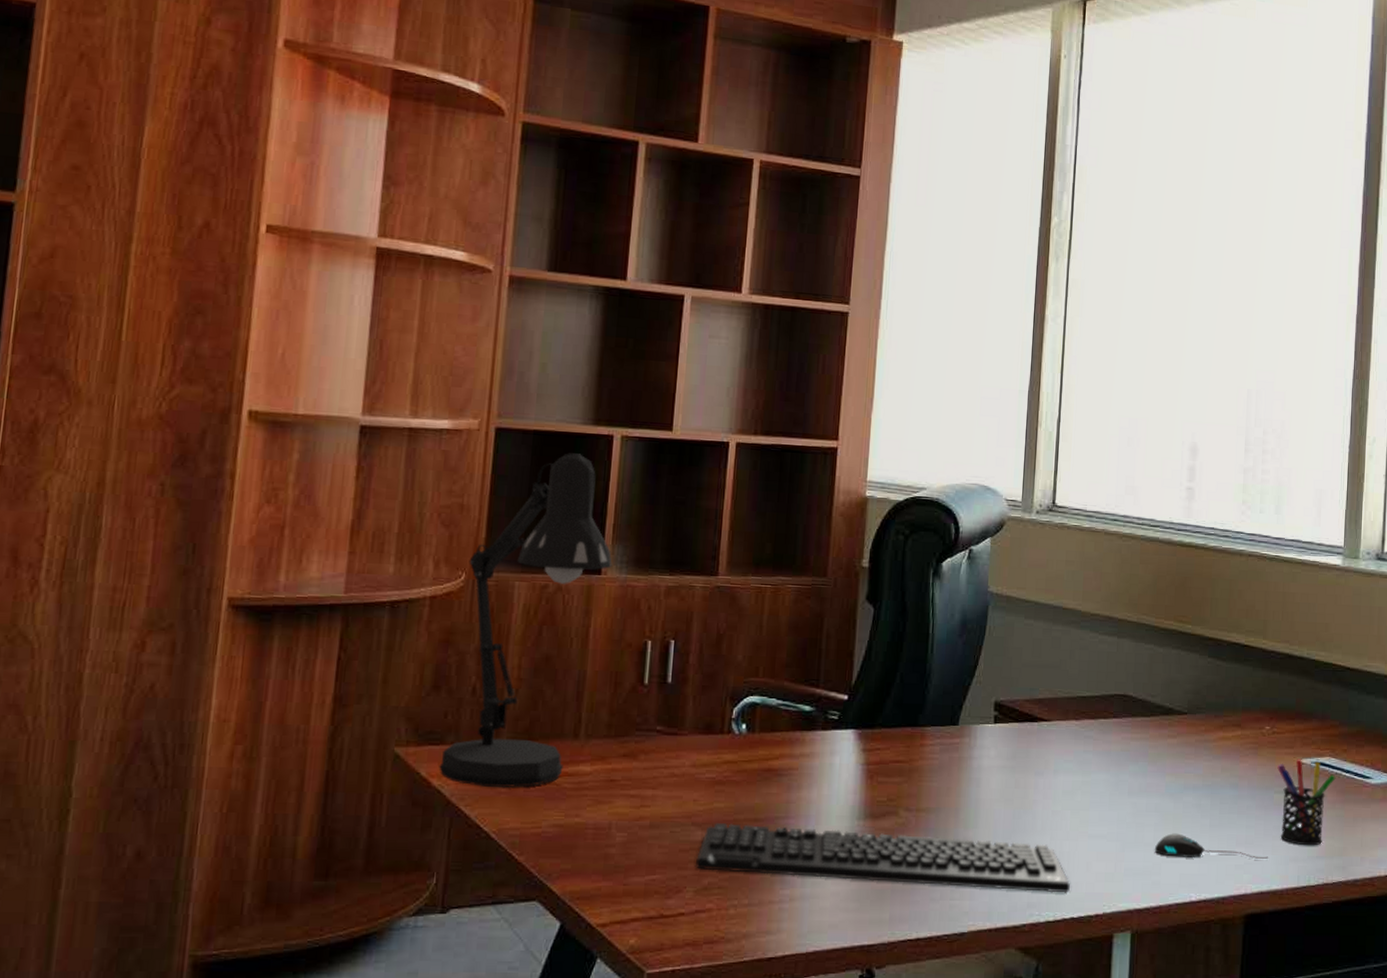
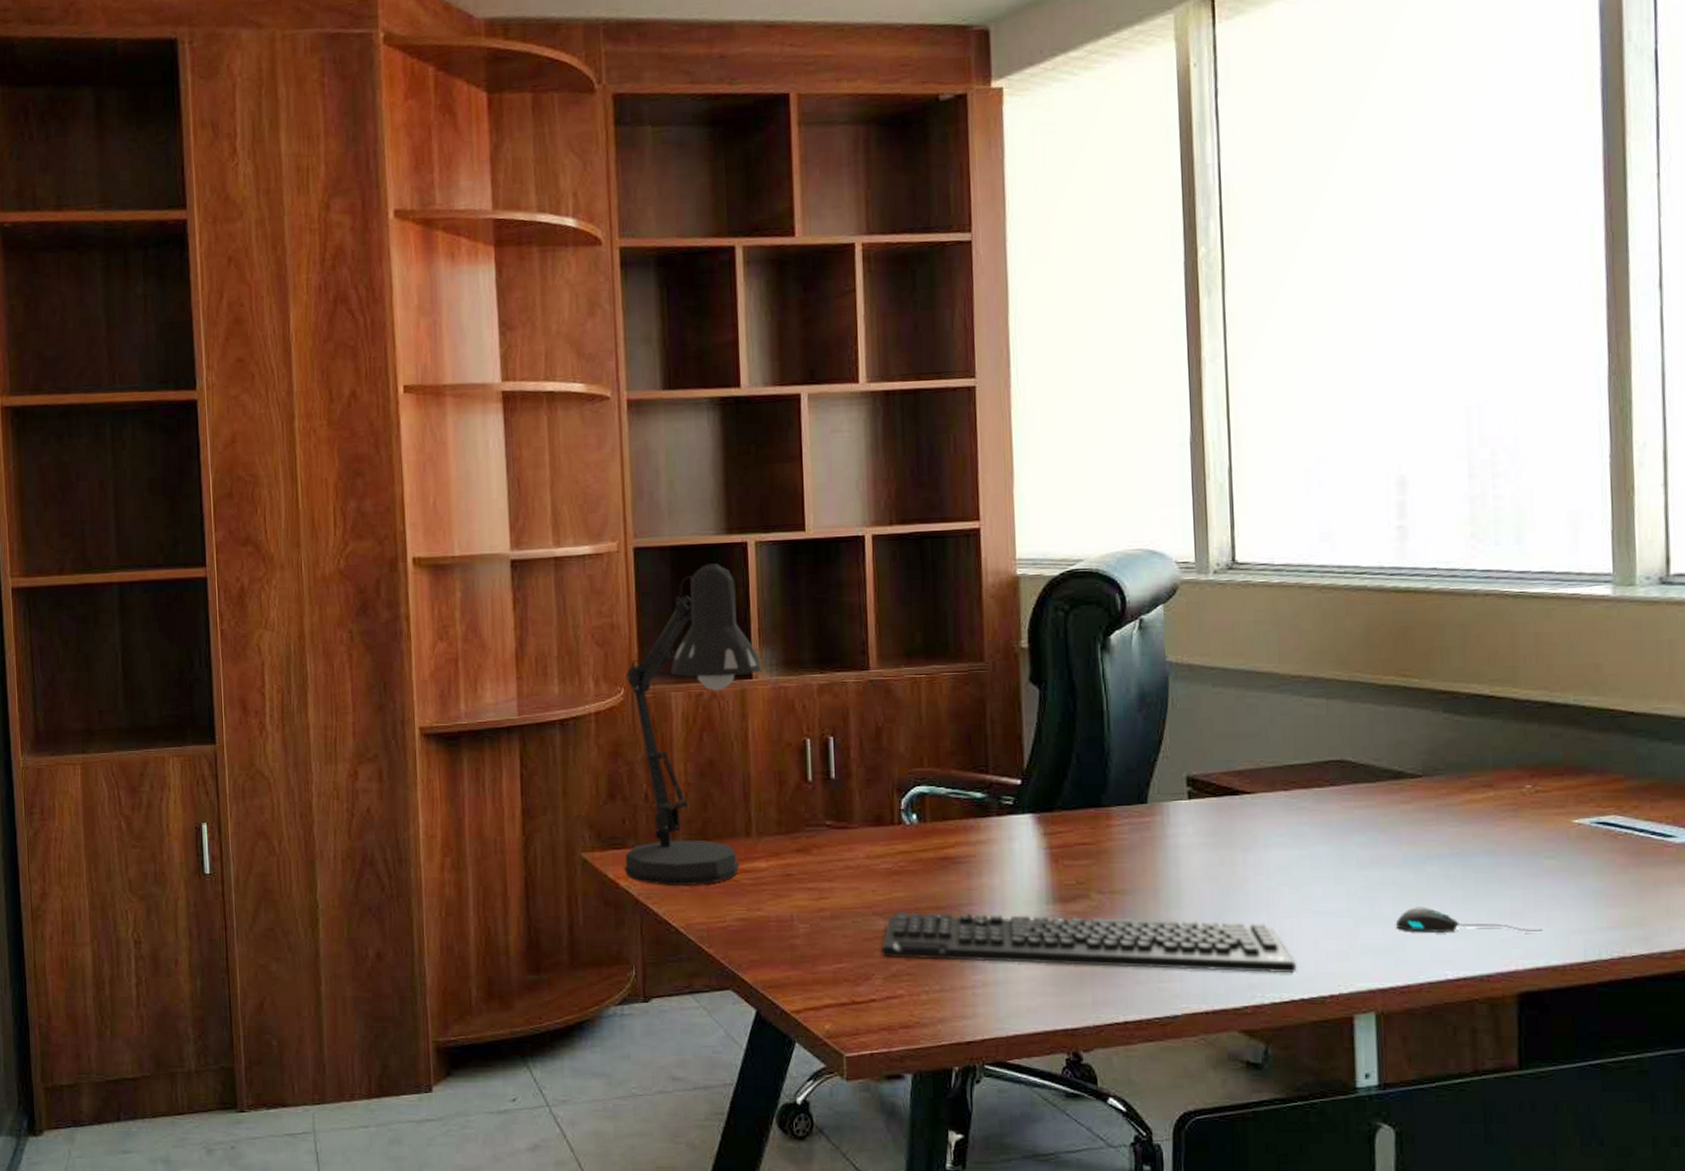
pen holder: present [1277,758,1336,846] -> none [1545,819,1626,916]

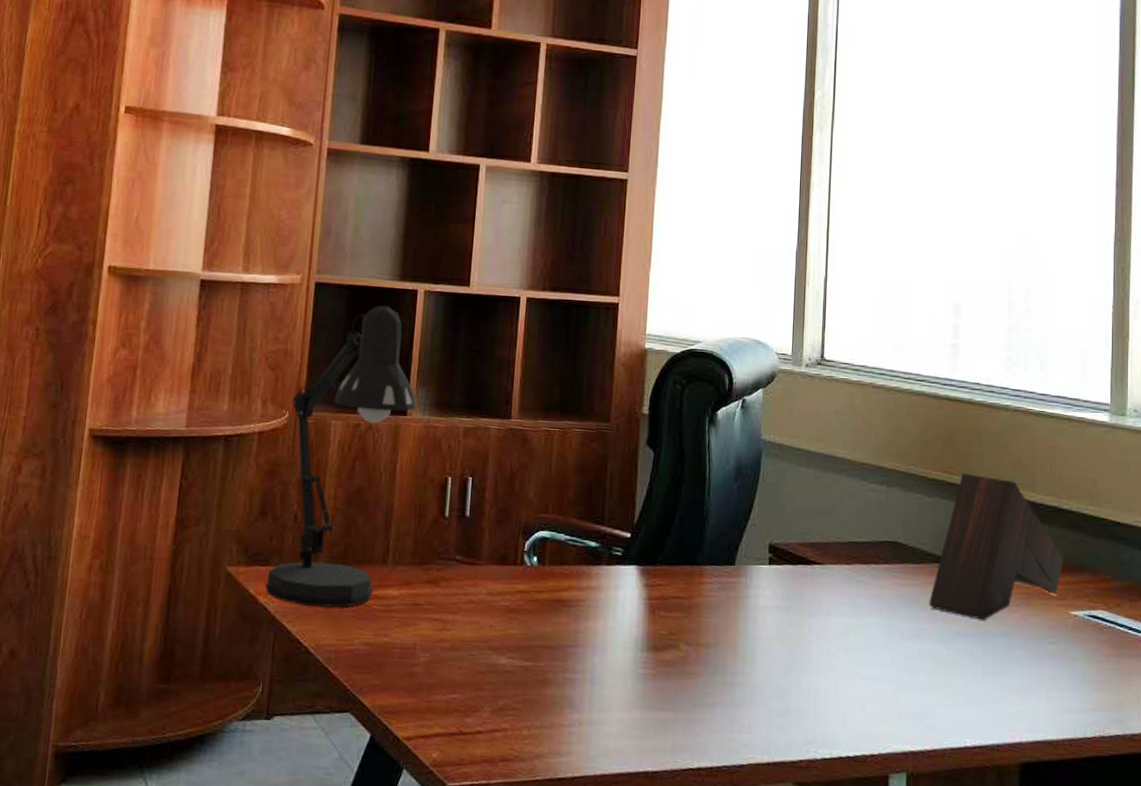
keyboard: present [881,912,1296,974] -> none [491,648,845,732]
speaker: none [1389,674,1561,839] -> present [929,473,1064,620]
mouse: present [1395,907,1544,933] -> none [927,678,1044,709]

